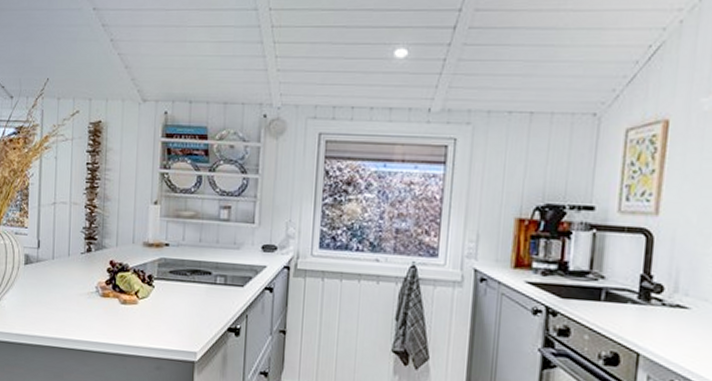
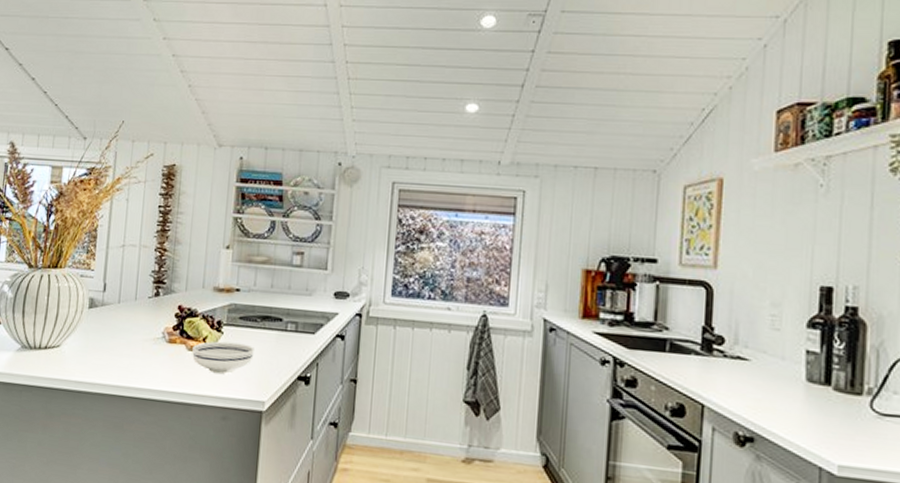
bowl: none [125,295,185,326] -> present [192,341,254,374]

